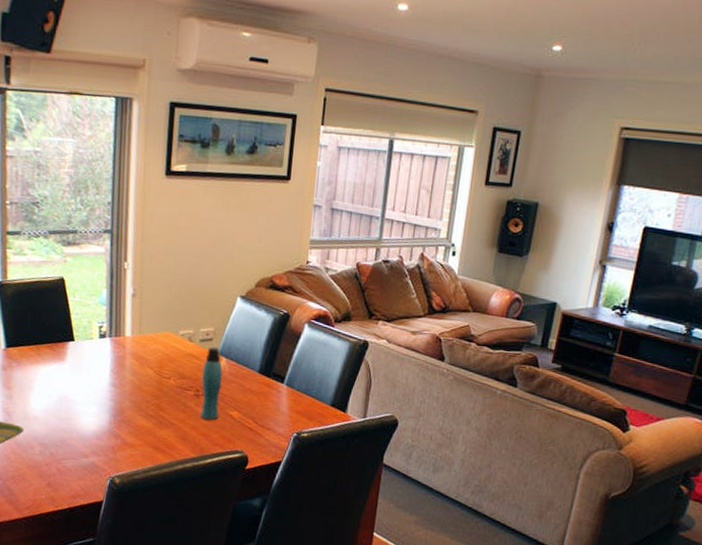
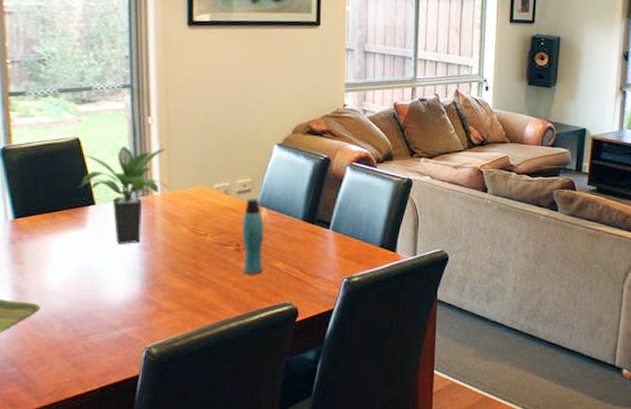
potted plant: none [61,288,139,380] -> present [79,146,169,244]

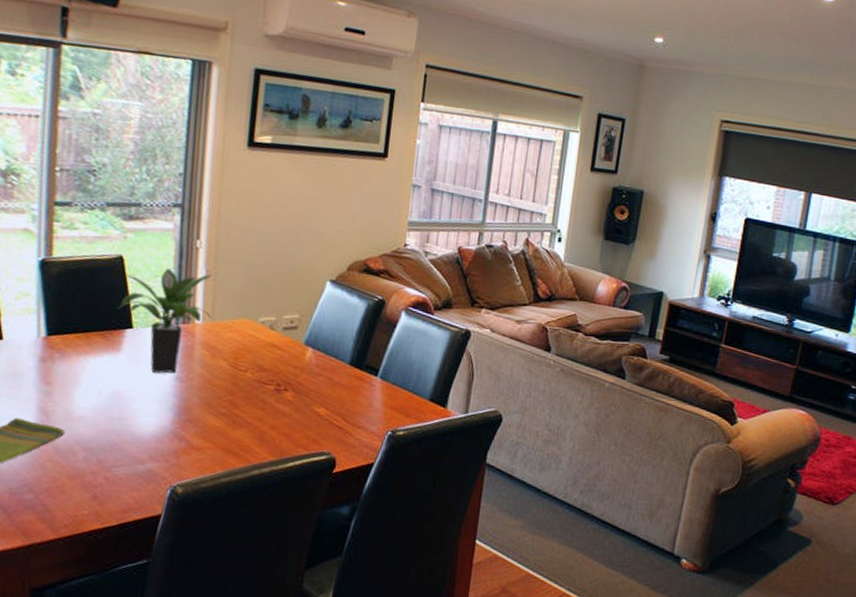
bottle: present [241,198,265,274] -> none [281,336,309,418]

